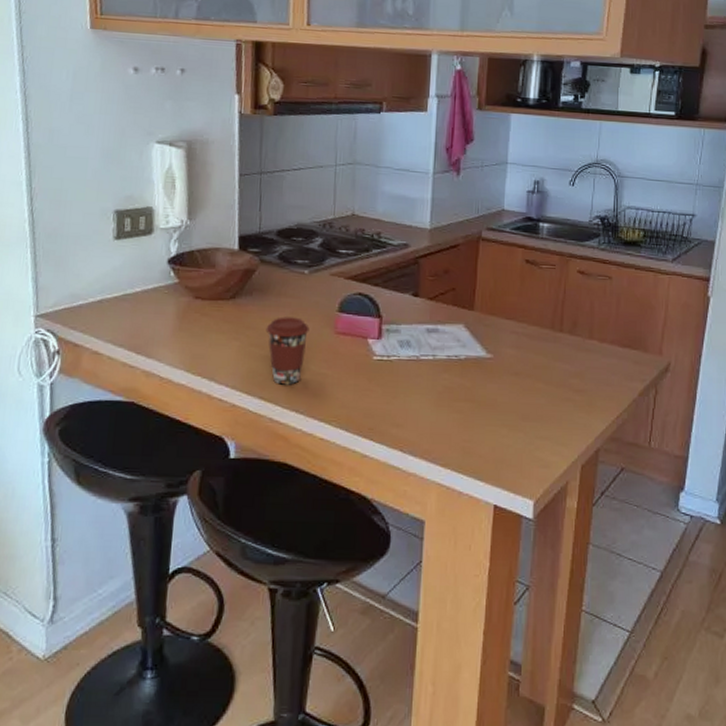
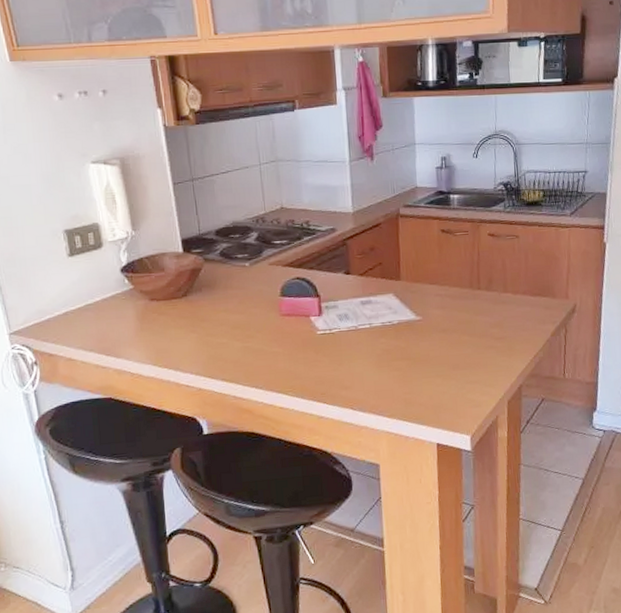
coffee cup: present [265,317,309,385] -> none [218,306,257,366]

